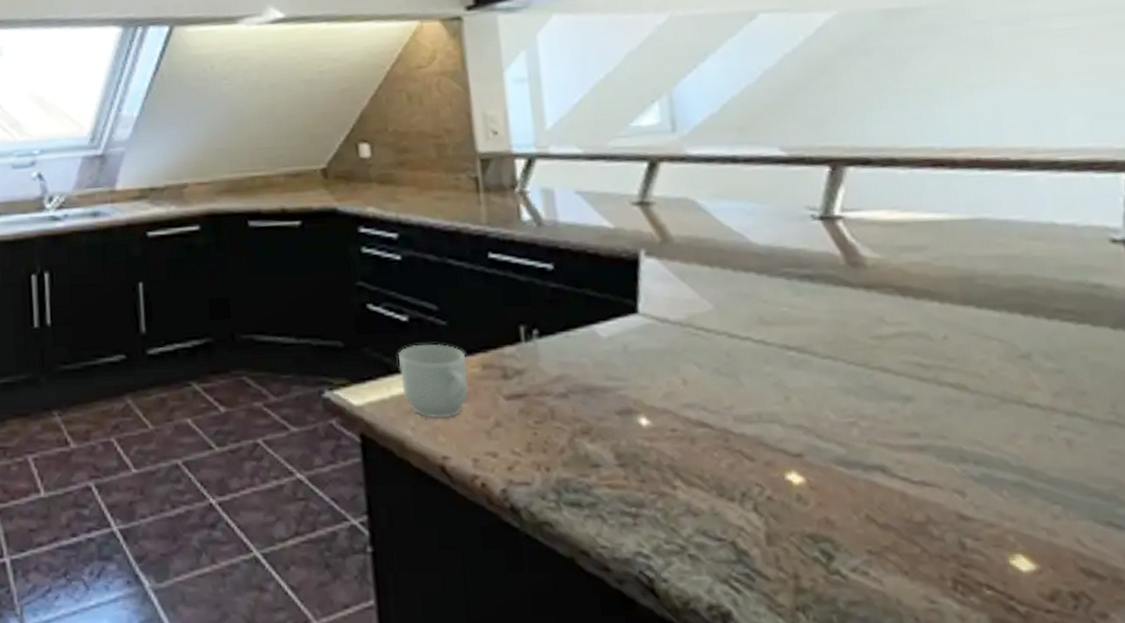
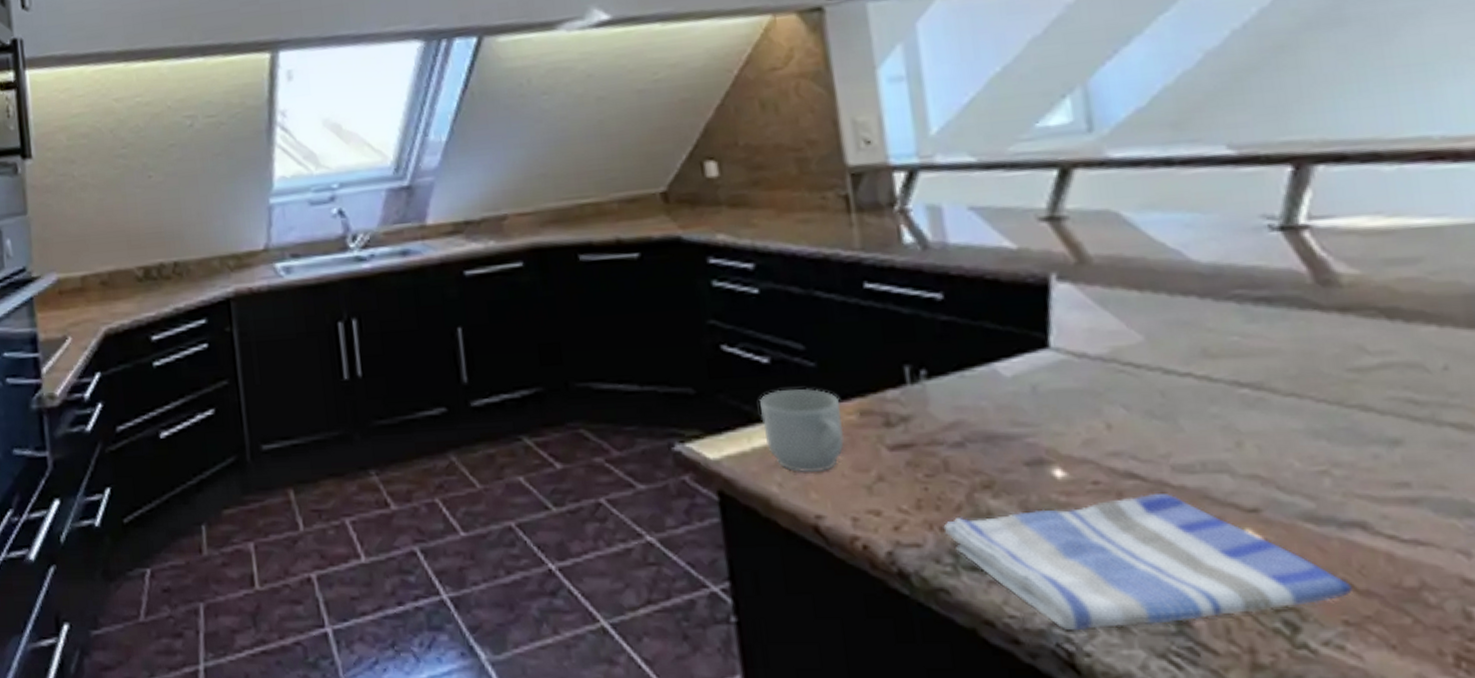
dish towel: none [548,440,874,560] -> present [943,494,1352,631]

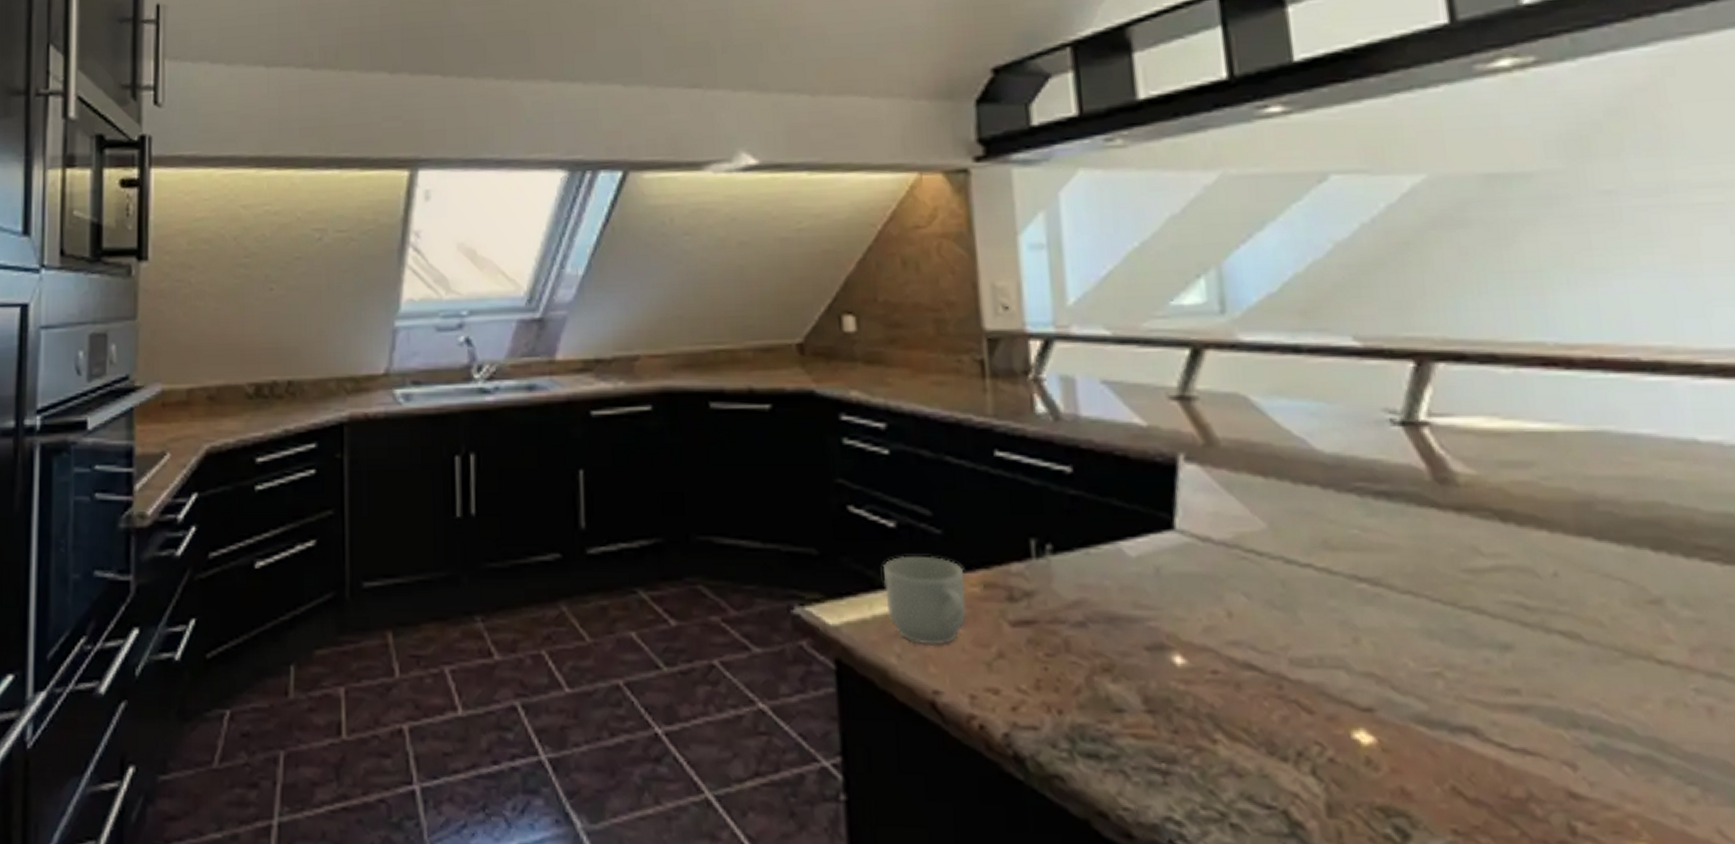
dish towel: present [943,494,1352,631] -> none [1061,687,1462,828]

